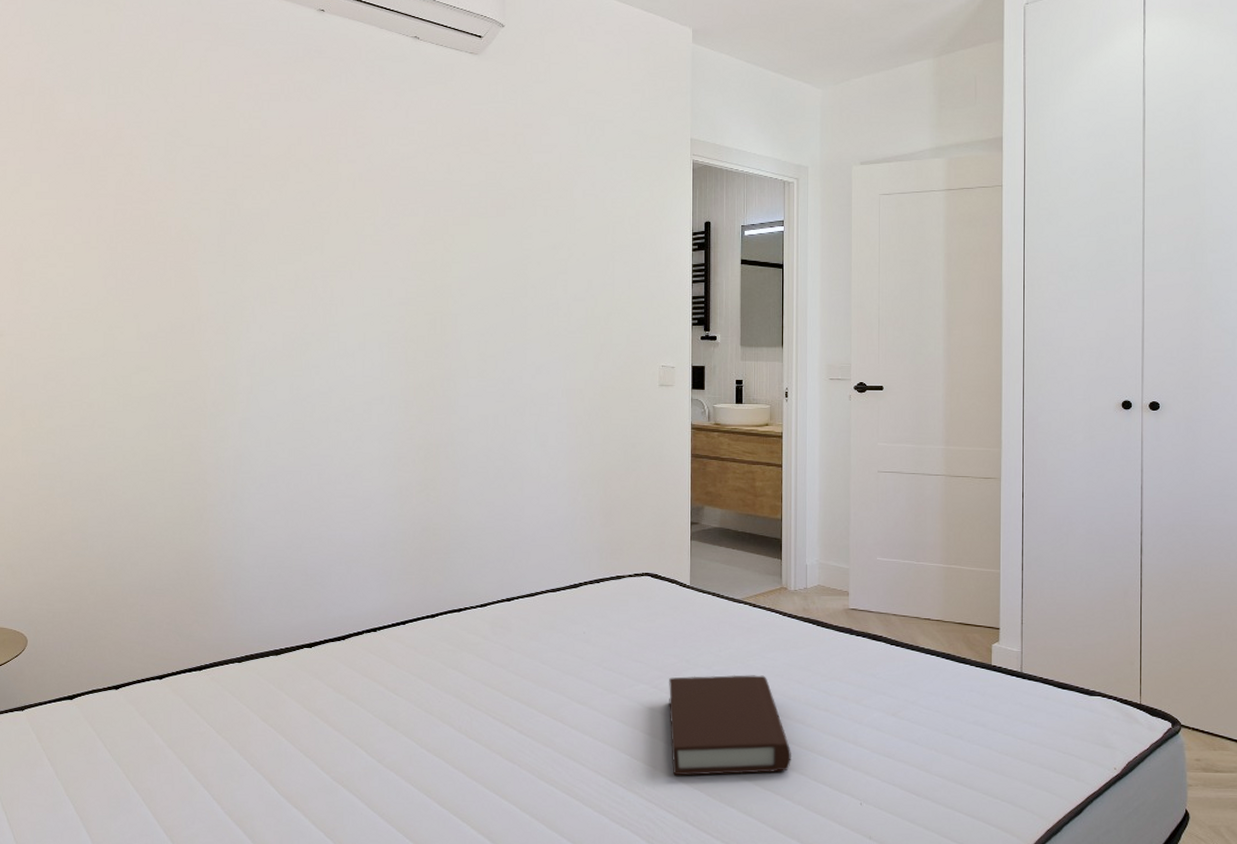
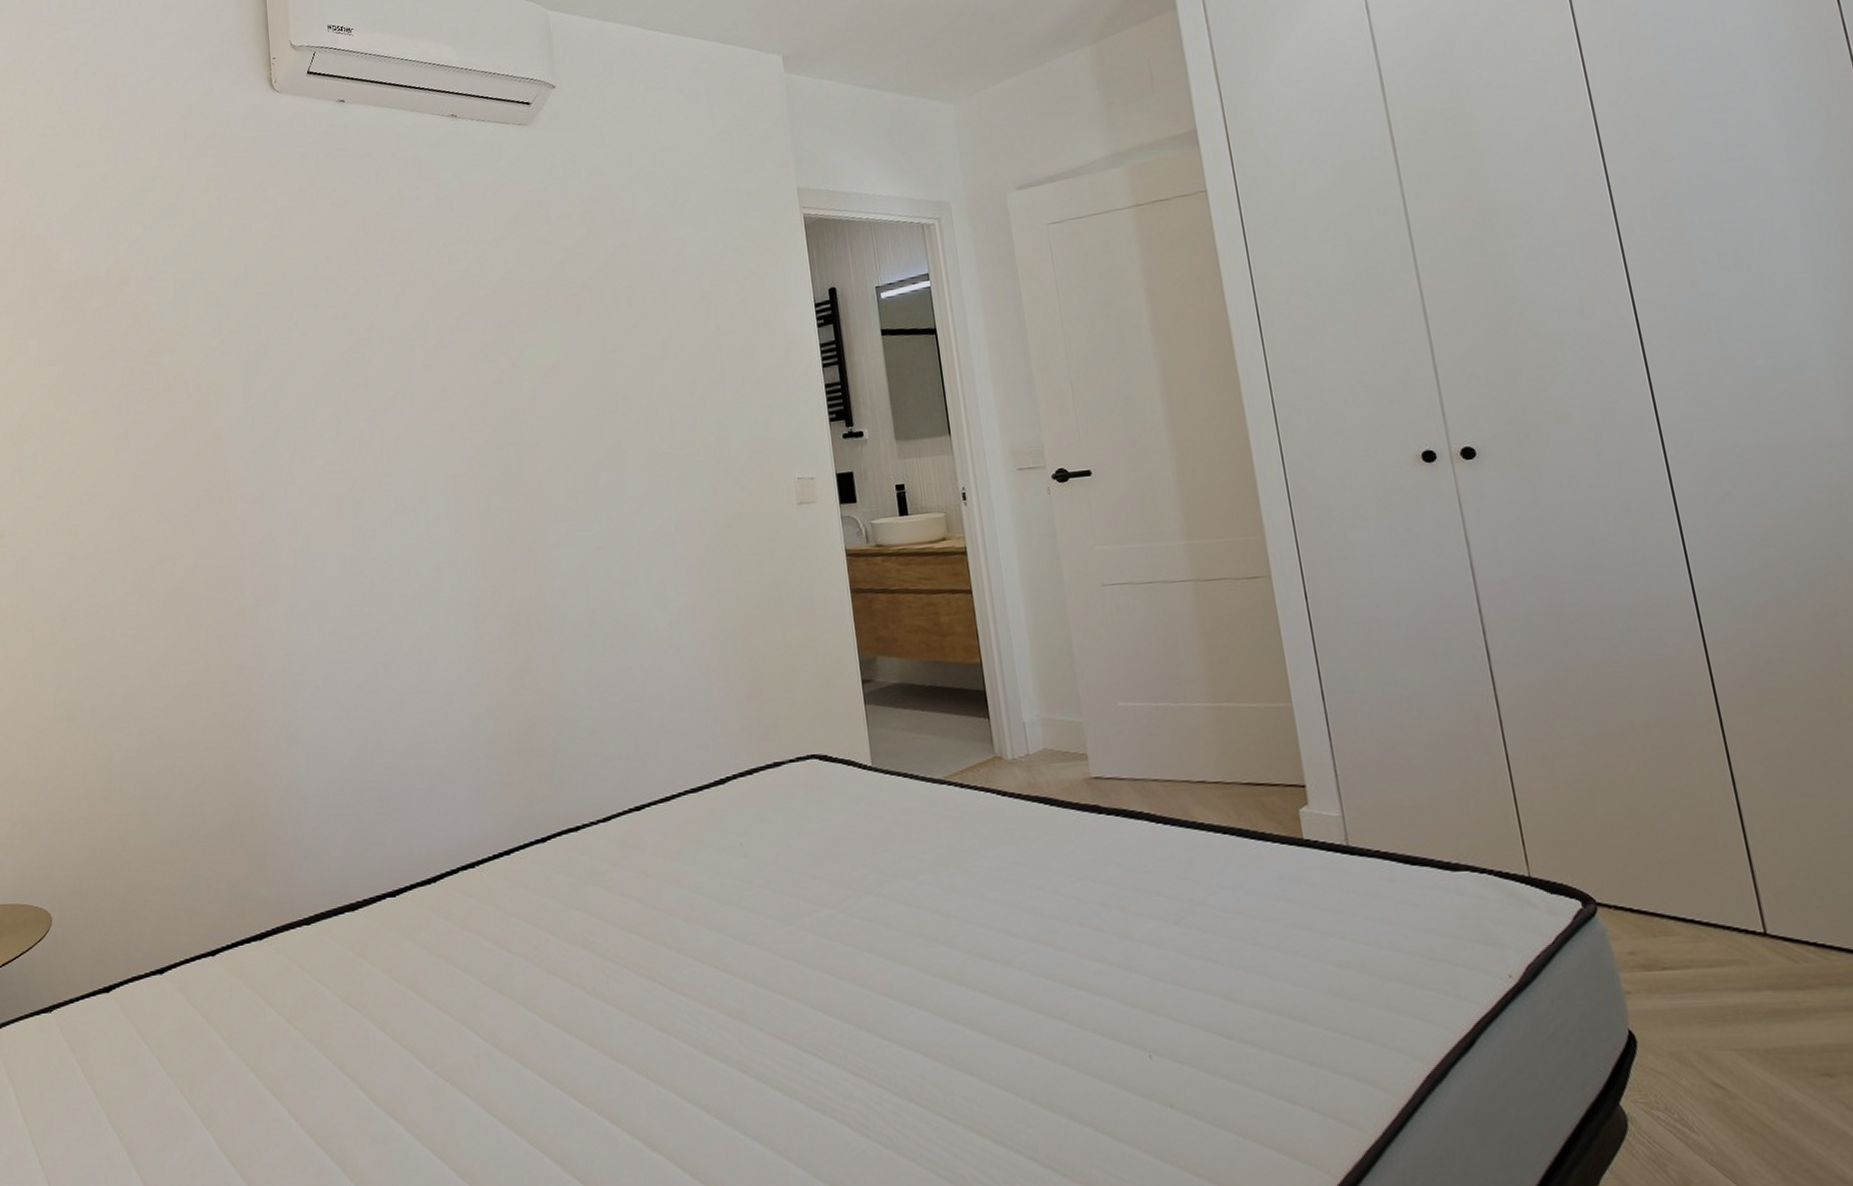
book: present [669,674,792,776] -> none [861,882,1044,1035]

